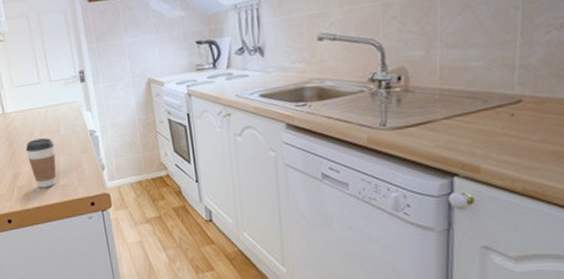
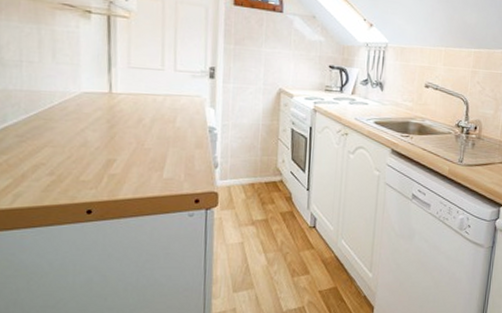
coffee cup: present [25,138,57,188] -> none [129,126,166,179]

